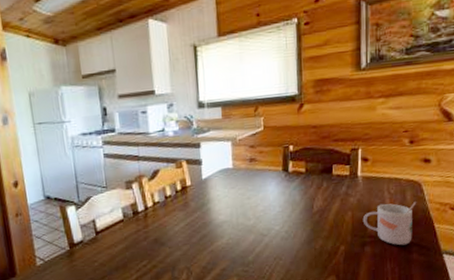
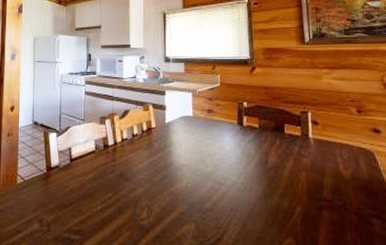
mug: present [362,202,417,246] -> none [317,168,372,215]

